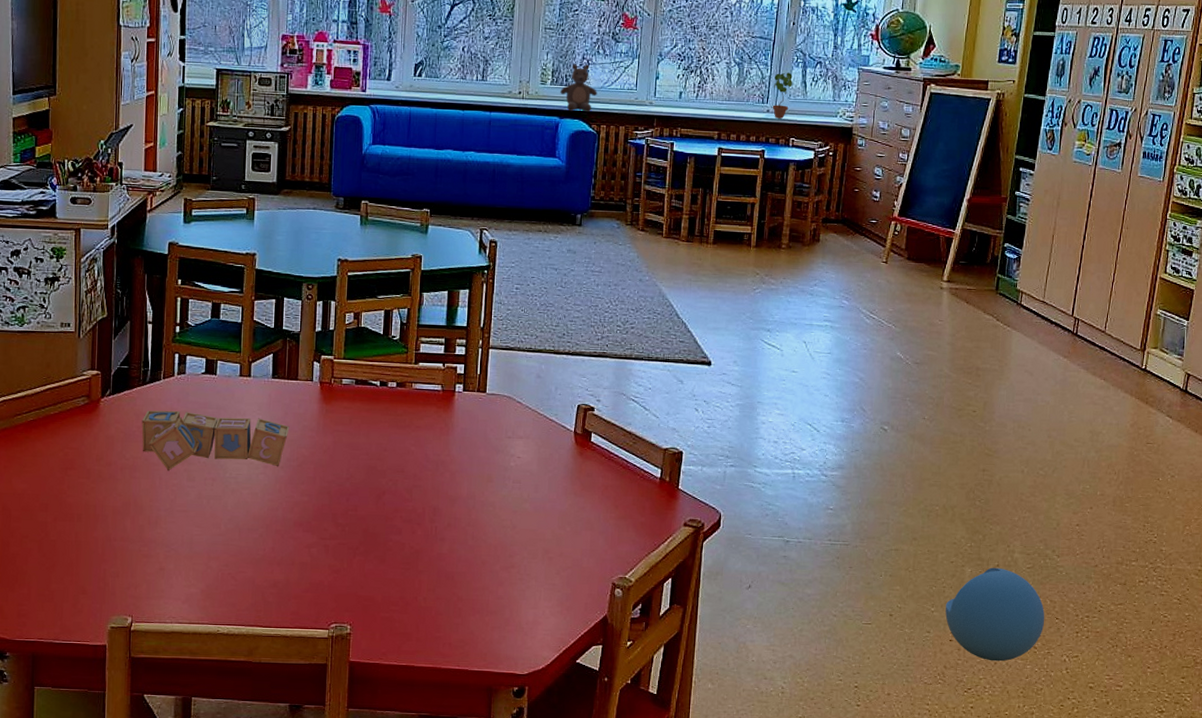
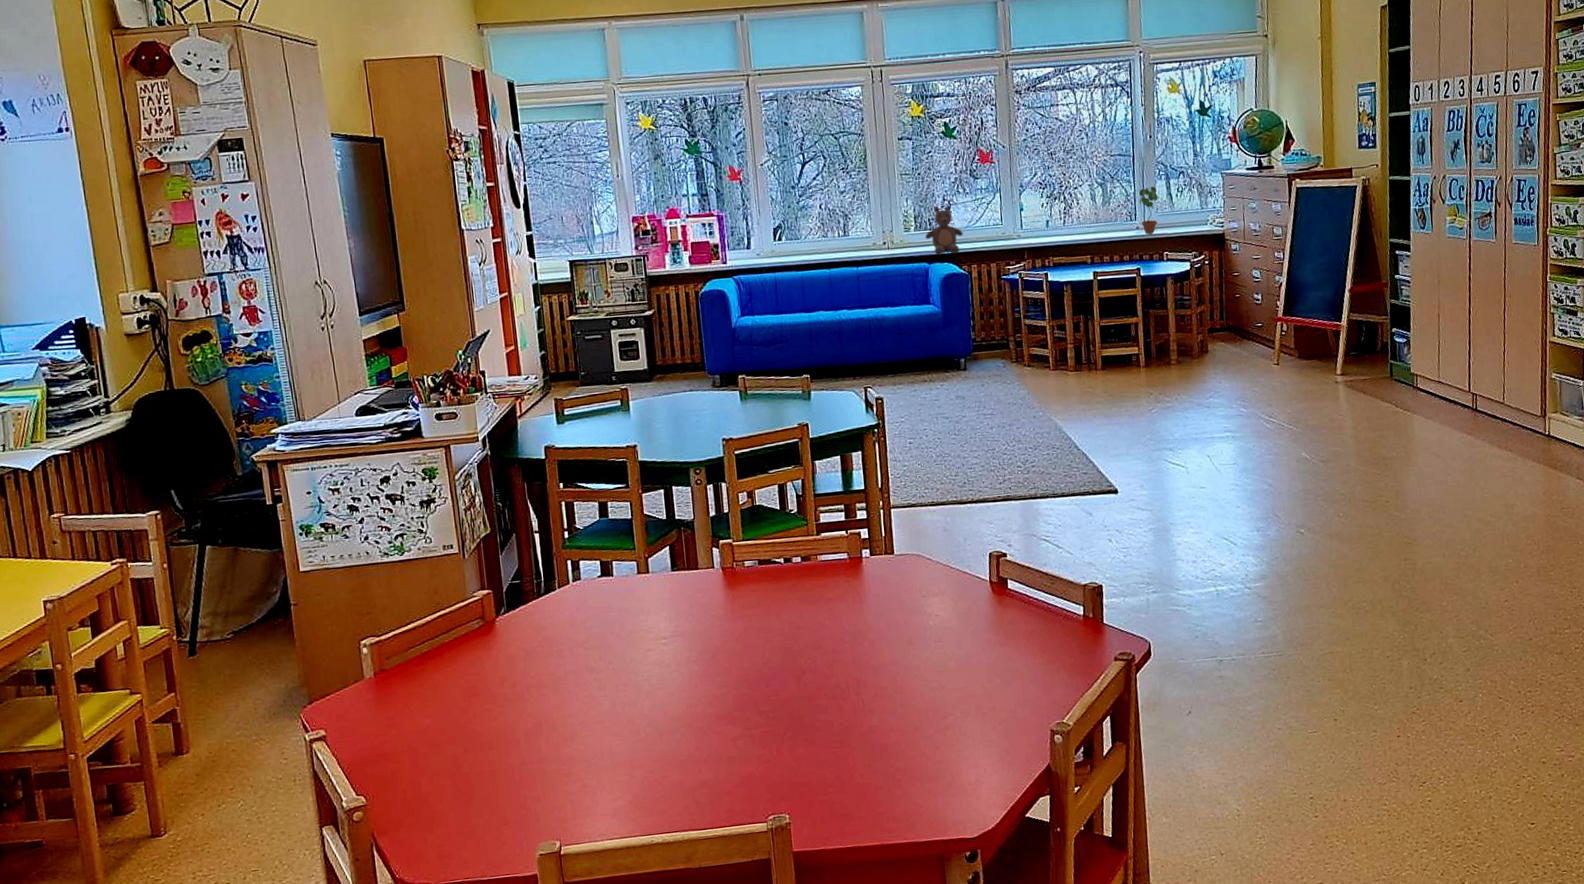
toy blocks: present [141,410,290,471] -> none [542,614,697,683]
ball: present [945,567,1045,662] -> none [1388,655,1489,751]

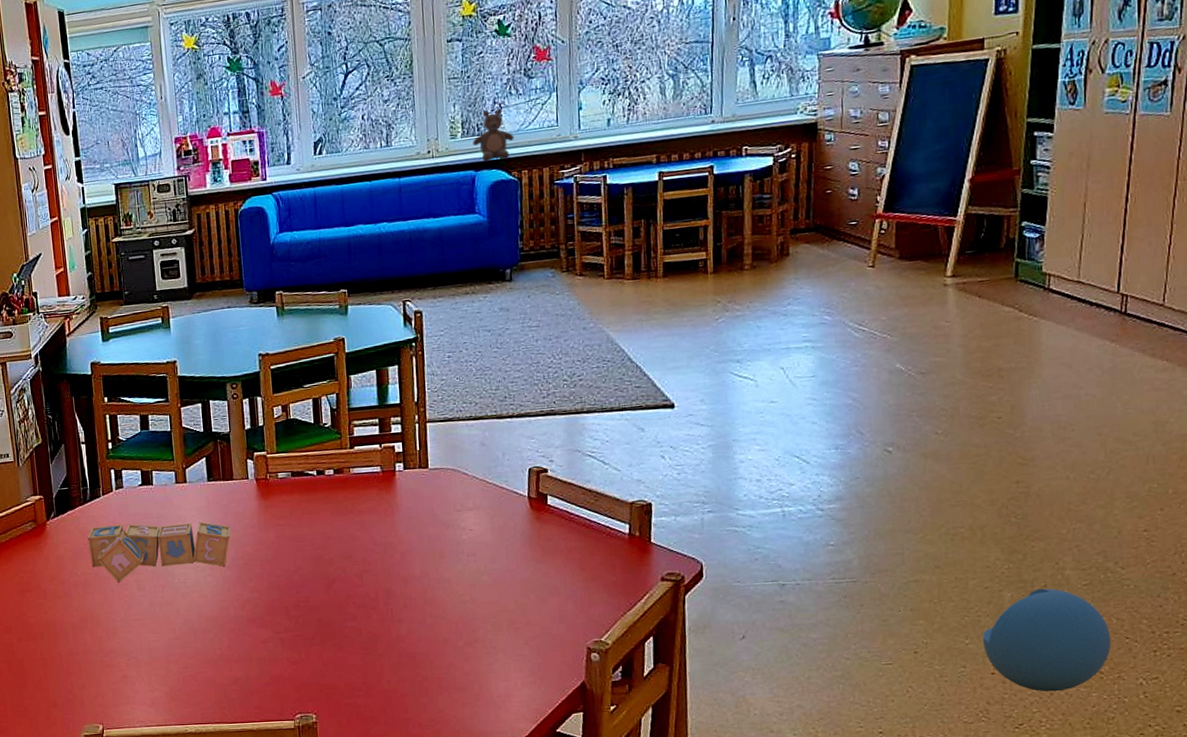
toy blocks: none [542,614,697,683] -> present [87,521,231,583]
potted plant: present [1139,186,1158,234] -> none [717,74,739,128]
ball: none [1388,655,1489,751] -> present [983,588,1112,692]

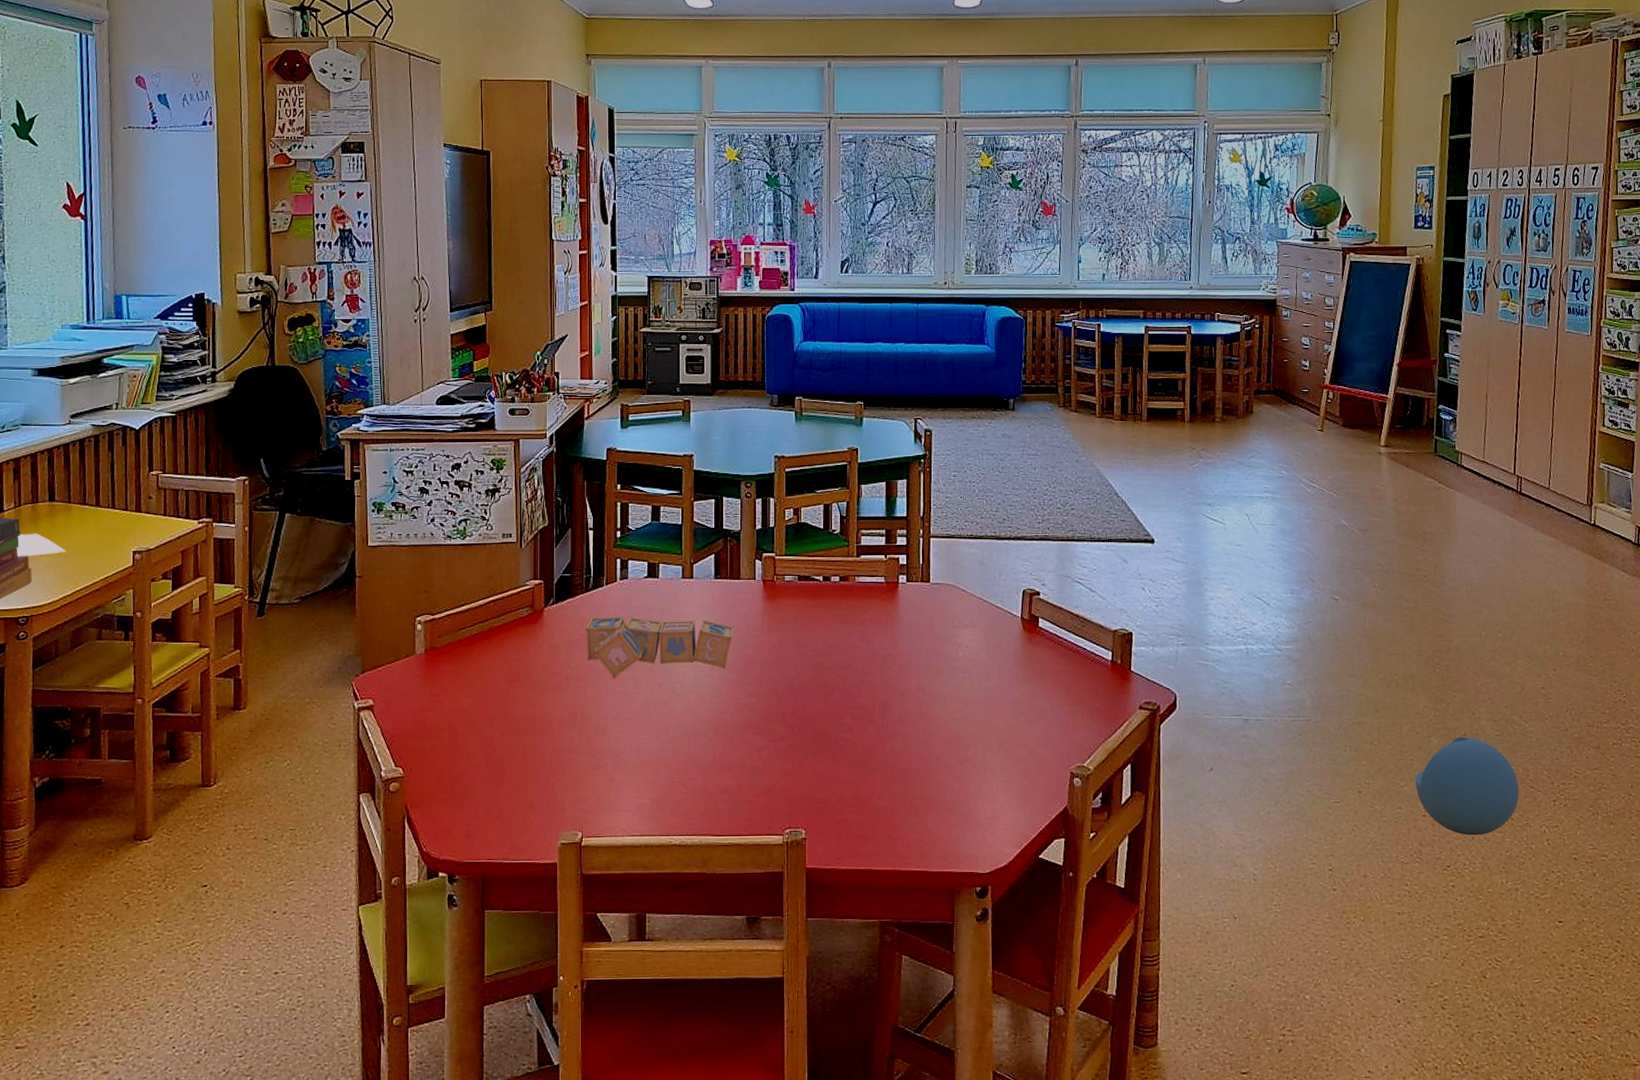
teddy bear: present [473,108,514,162] -> none [985,252,1022,299]

